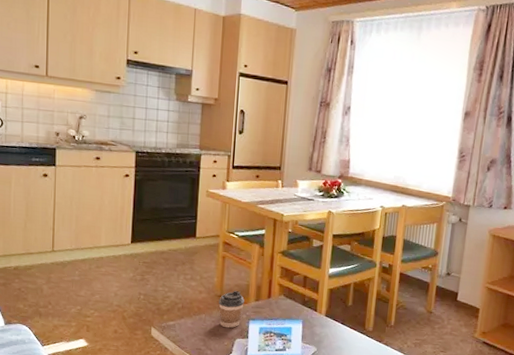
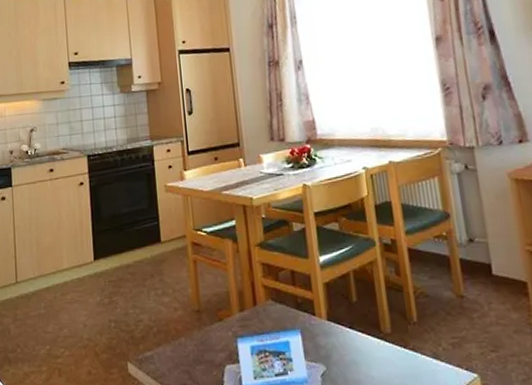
coffee cup: present [218,290,244,328] -> none [197,301,228,352]

